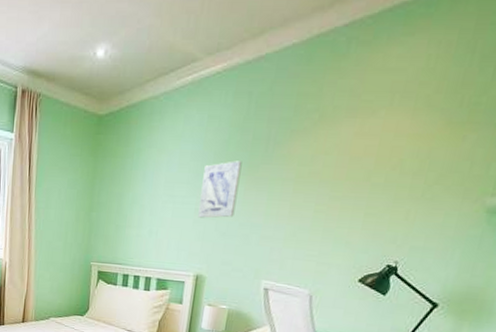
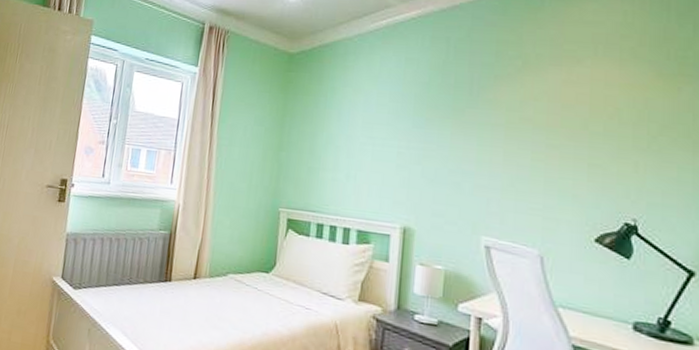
wall art: present [198,161,243,218] -> none [401,103,446,163]

